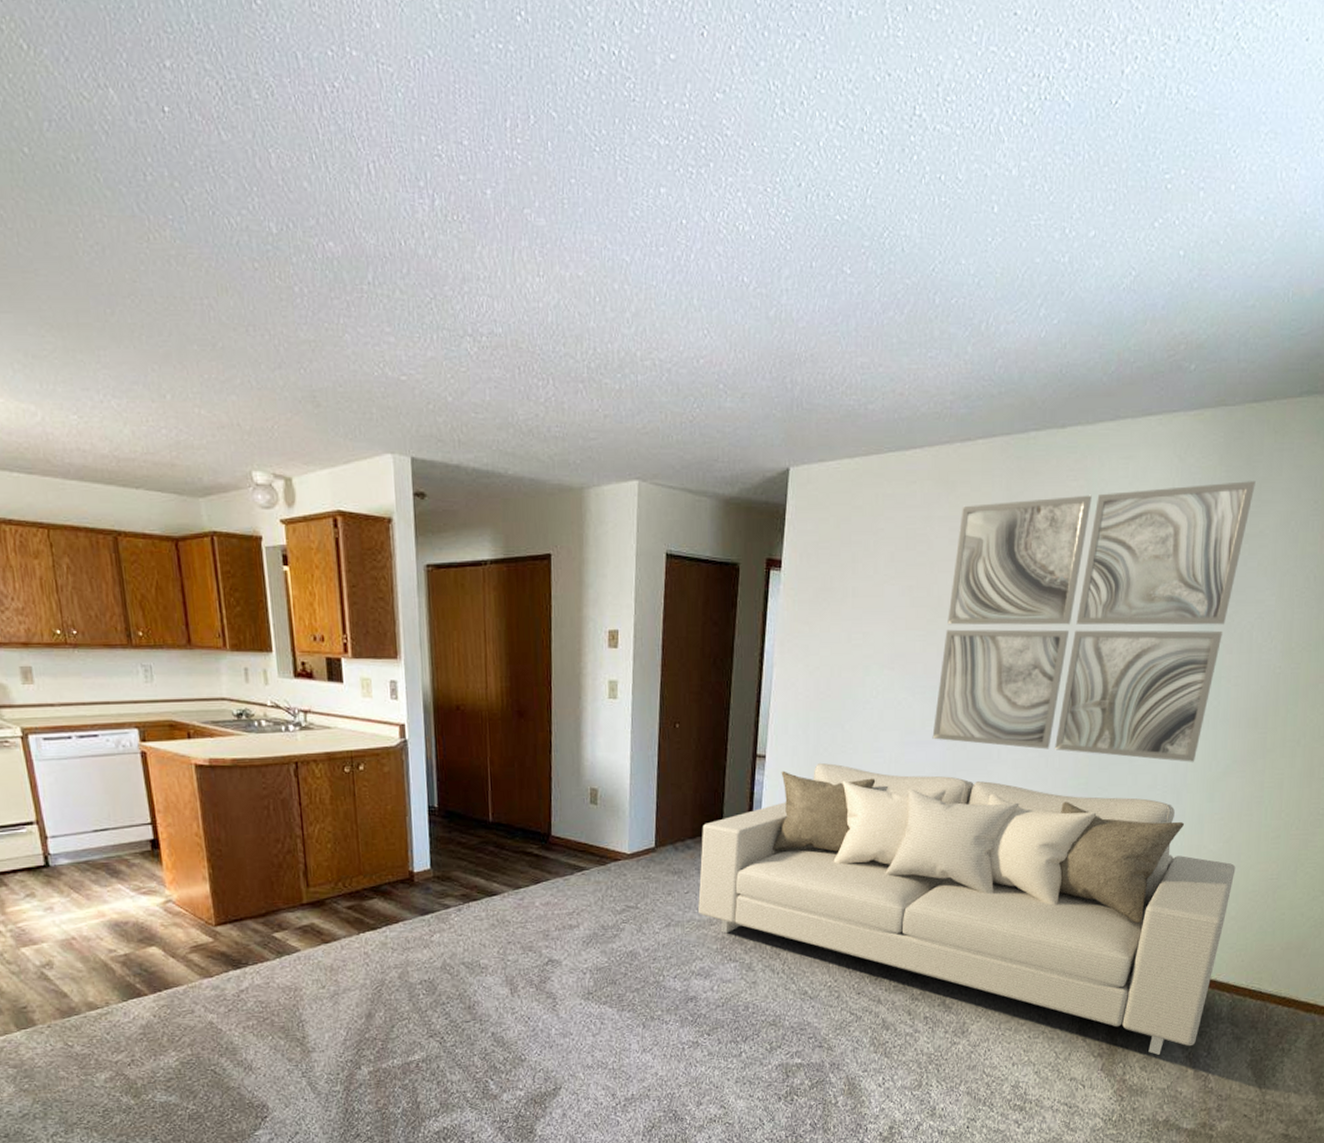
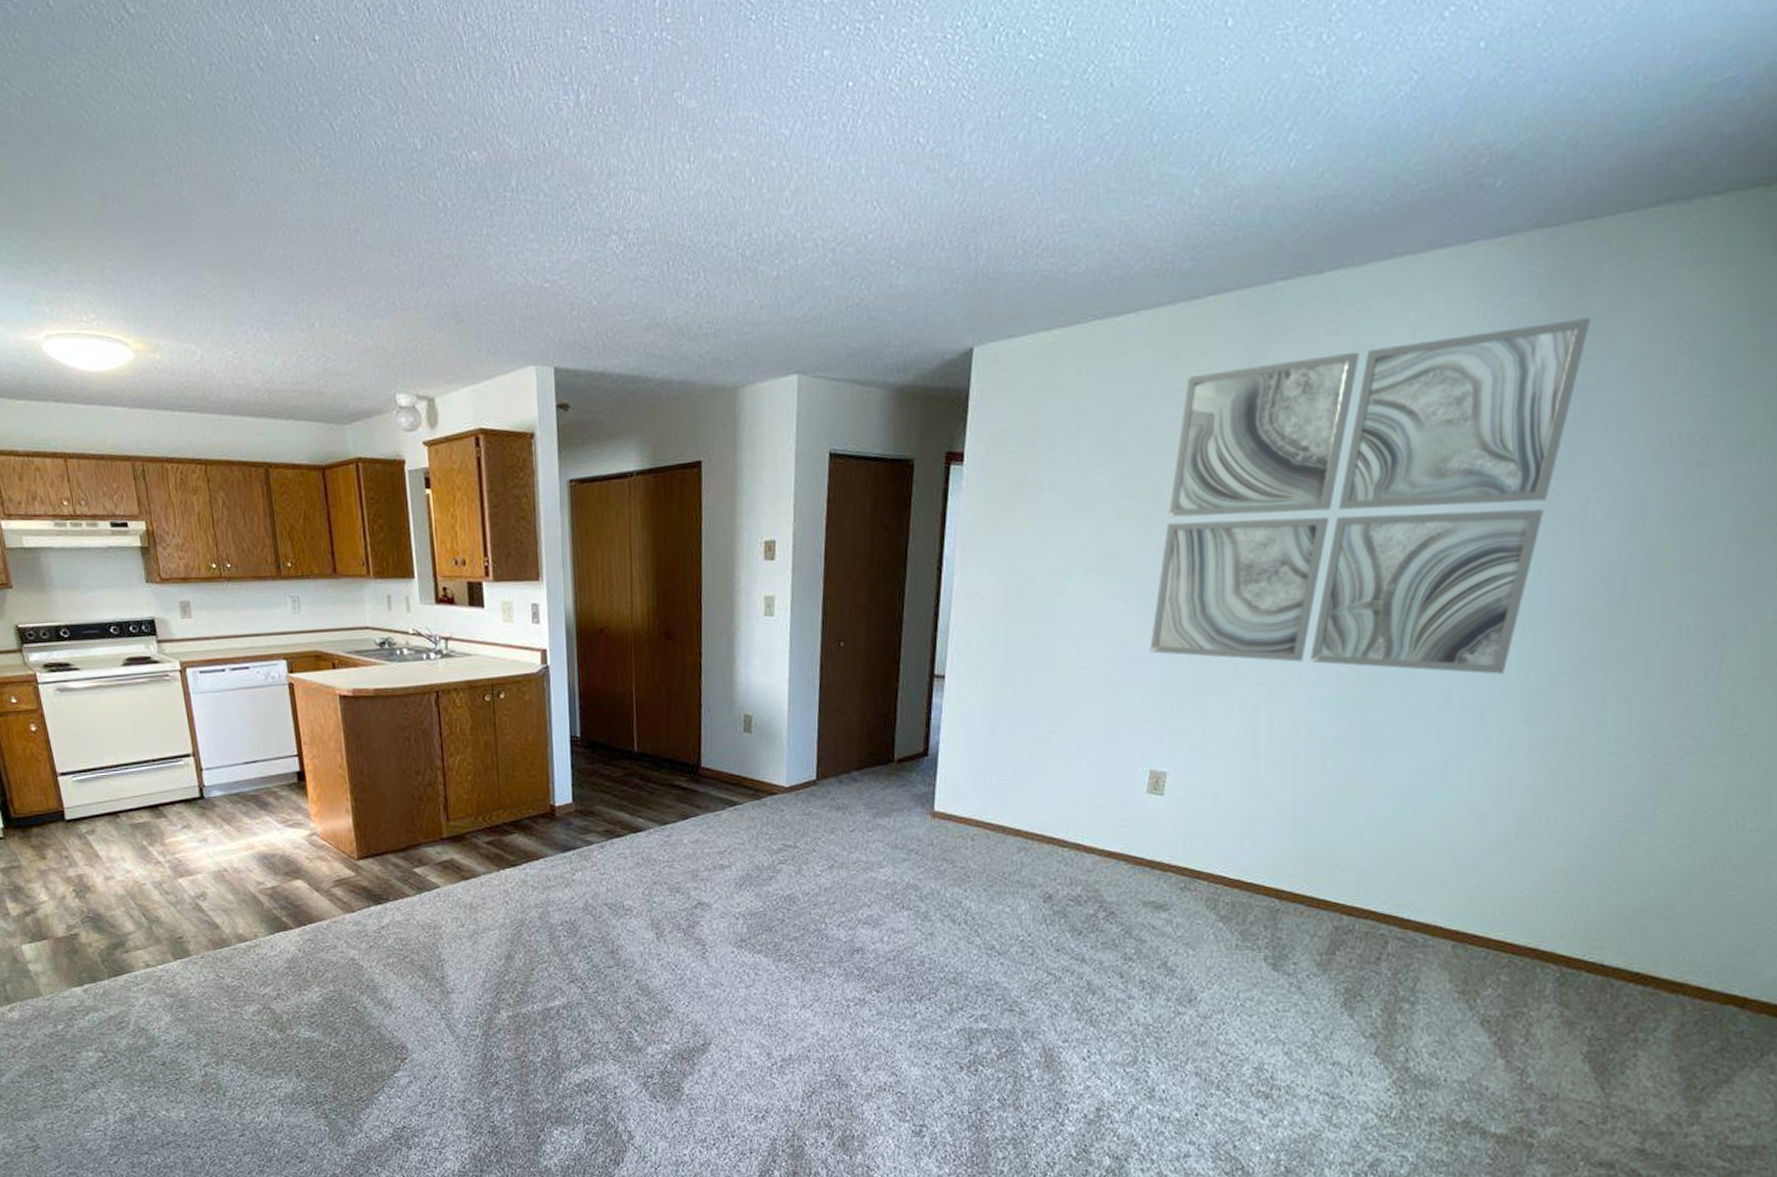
sofa: present [698,762,1236,1055] -> none [866,682,1565,1039]

